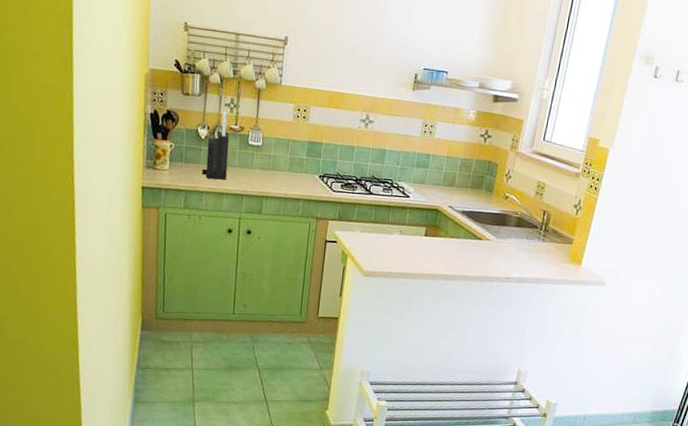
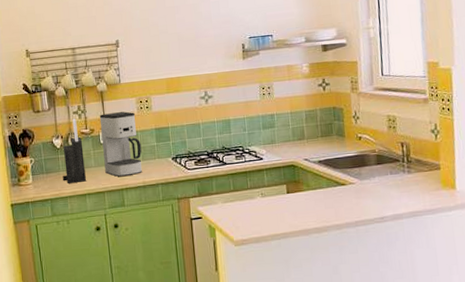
coffee maker: none [248,113,291,185] -> present [99,111,142,177]

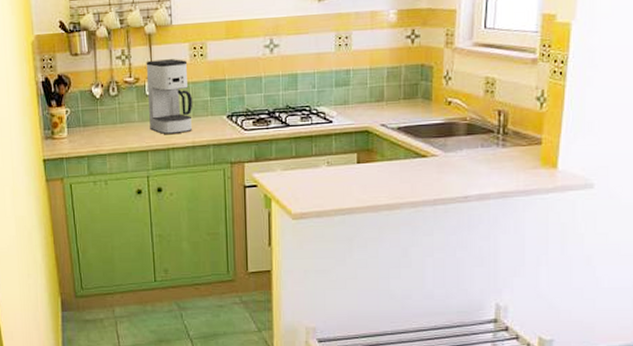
knife block: present [63,118,86,183] -> none [102,64,128,139]

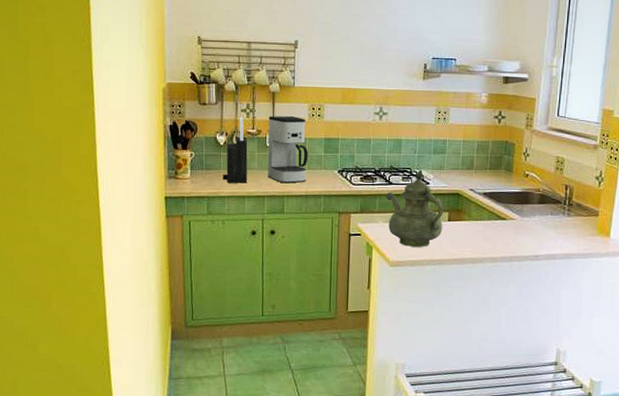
knife block: none [102,64,128,139] -> present [223,116,248,183]
teapot: none [283,106,351,196] -> present [386,169,444,247]

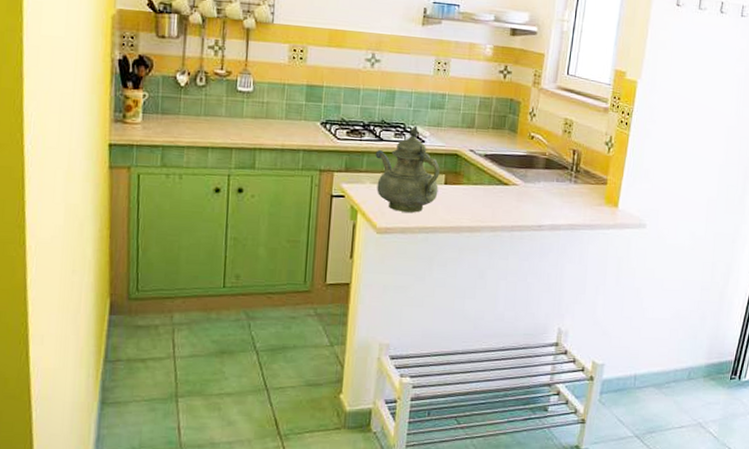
knife block: present [223,116,248,183] -> none [182,53,215,132]
coffee maker: present [268,116,309,183] -> none [237,55,287,135]

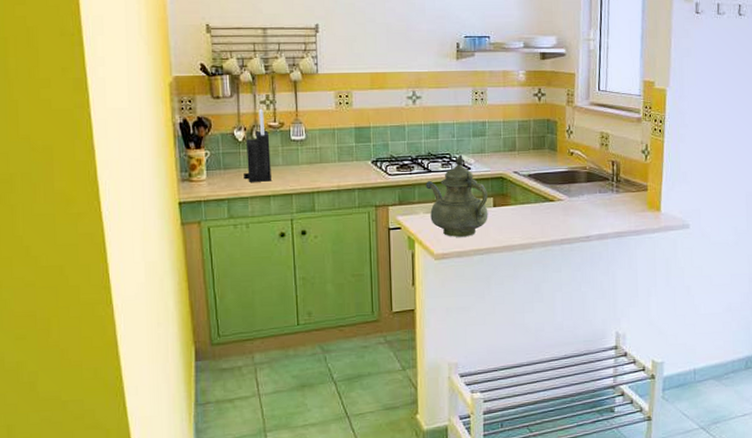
knife block: none [182,53,215,132] -> present [244,108,271,182]

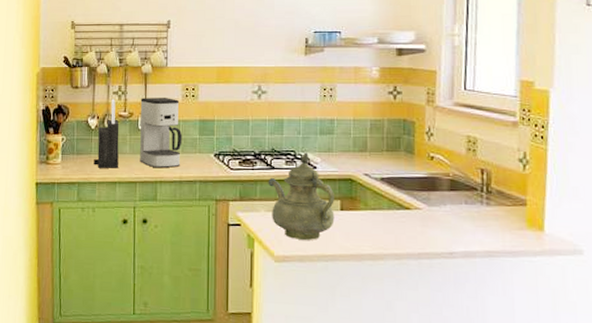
coffee maker: none [291,106,339,179] -> present [140,98,183,168]

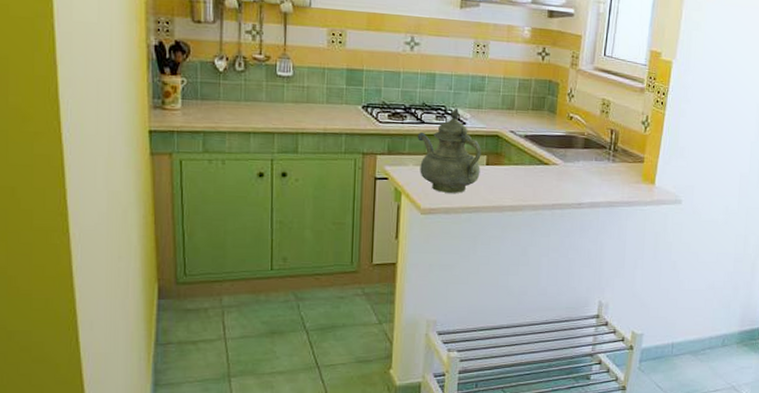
knife block: present [94,99,120,168] -> none [222,38,254,117]
coffee maker: present [140,98,183,168] -> none [278,40,328,119]

